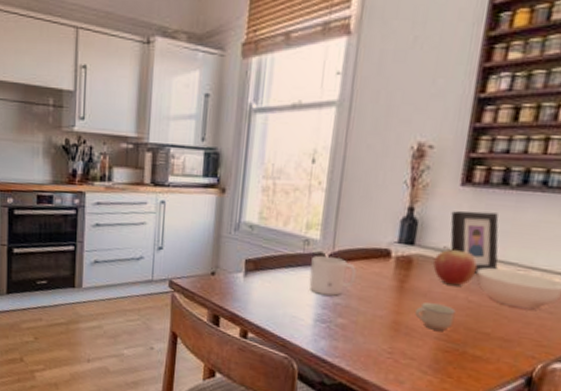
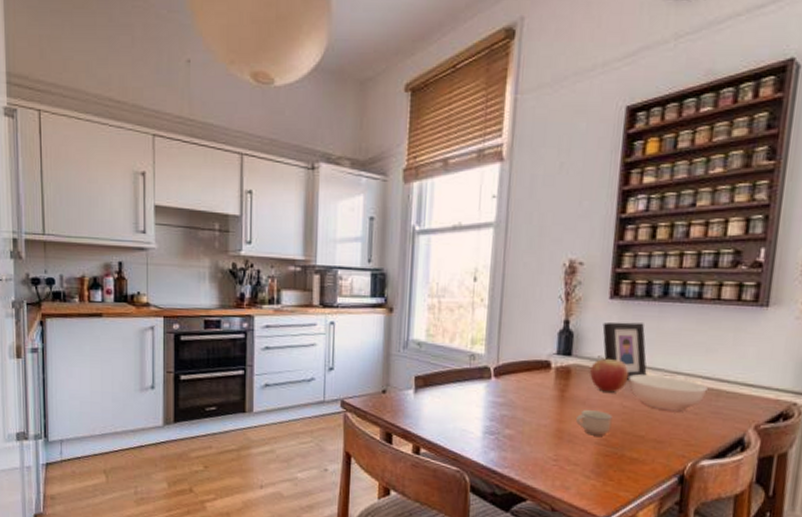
mug: present [309,255,357,296] -> none [476,369,521,408]

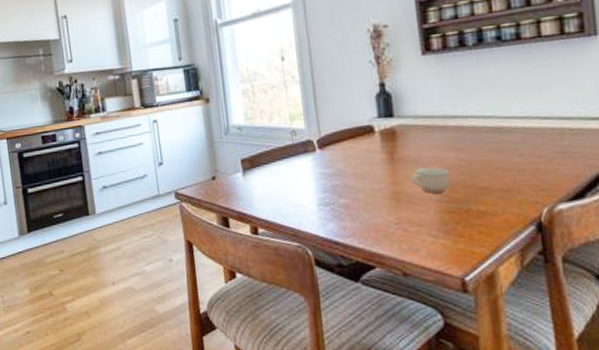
fruit: present [590,356,629,393] -> none [416,112,459,148]
picture frame: present [602,322,647,379] -> none [420,73,477,131]
bowl: present [628,373,708,412] -> none [459,122,548,158]

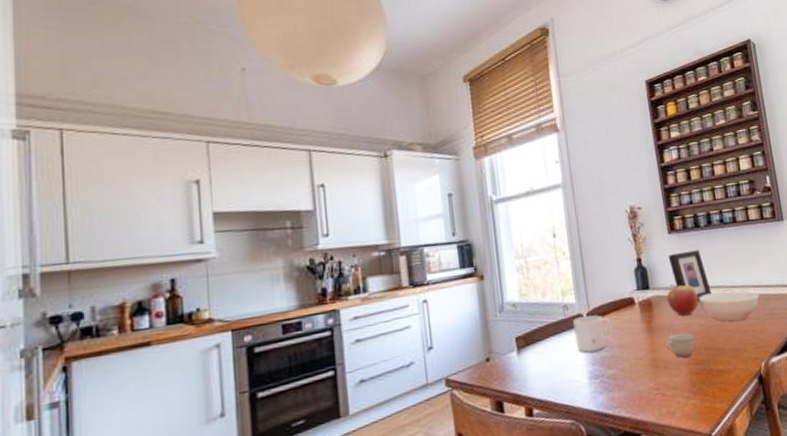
mug: none [302,142,348,179] -> present [573,315,614,353]
fruit: none [416,112,459,148] -> present [667,284,699,316]
picture frame: none [420,73,477,131] -> present [668,250,712,300]
bowl: none [459,122,548,158] -> present [699,290,760,322]

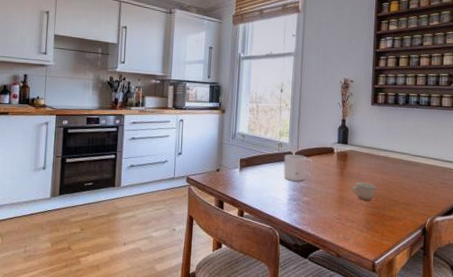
fruit: present [667,284,699,316] -> none [360,144,386,170]
picture frame: present [668,250,712,300] -> none [367,121,398,160]
bowl: present [699,290,760,322] -> none [386,156,437,183]

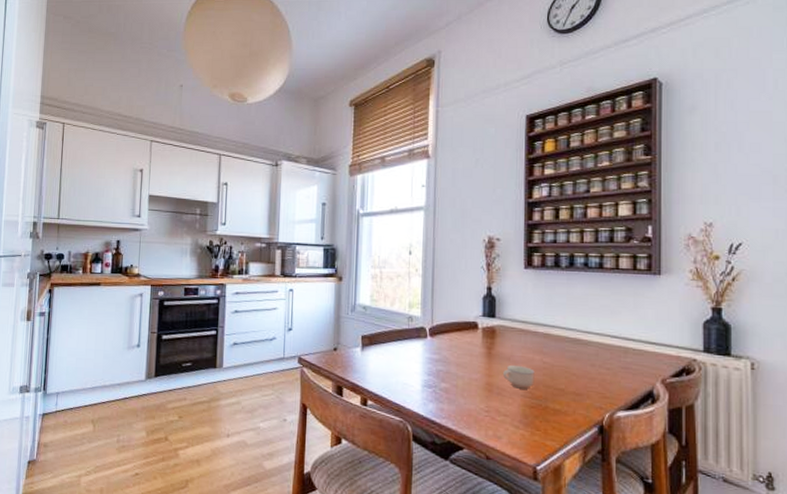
mug: present [283,154,314,181] -> none [414,329,453,364]

